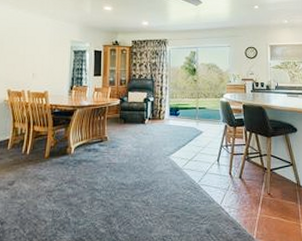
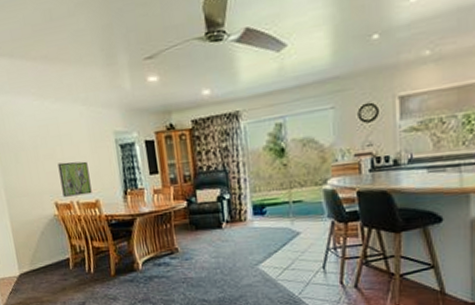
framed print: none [17,58,44,86] -> present [57,161,92,197]

